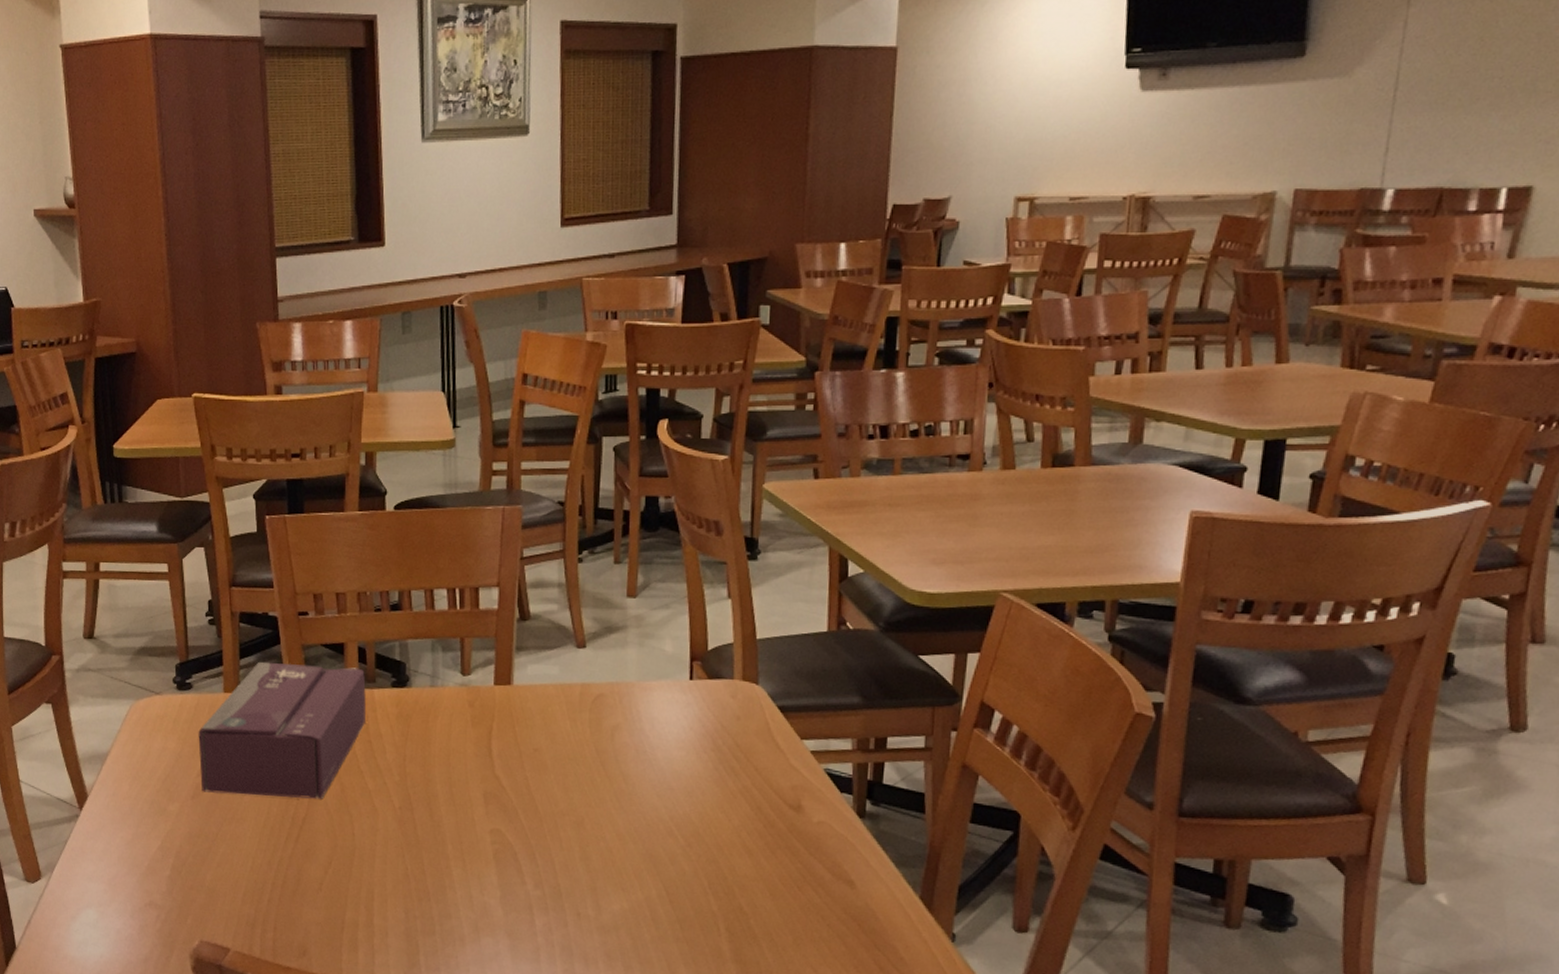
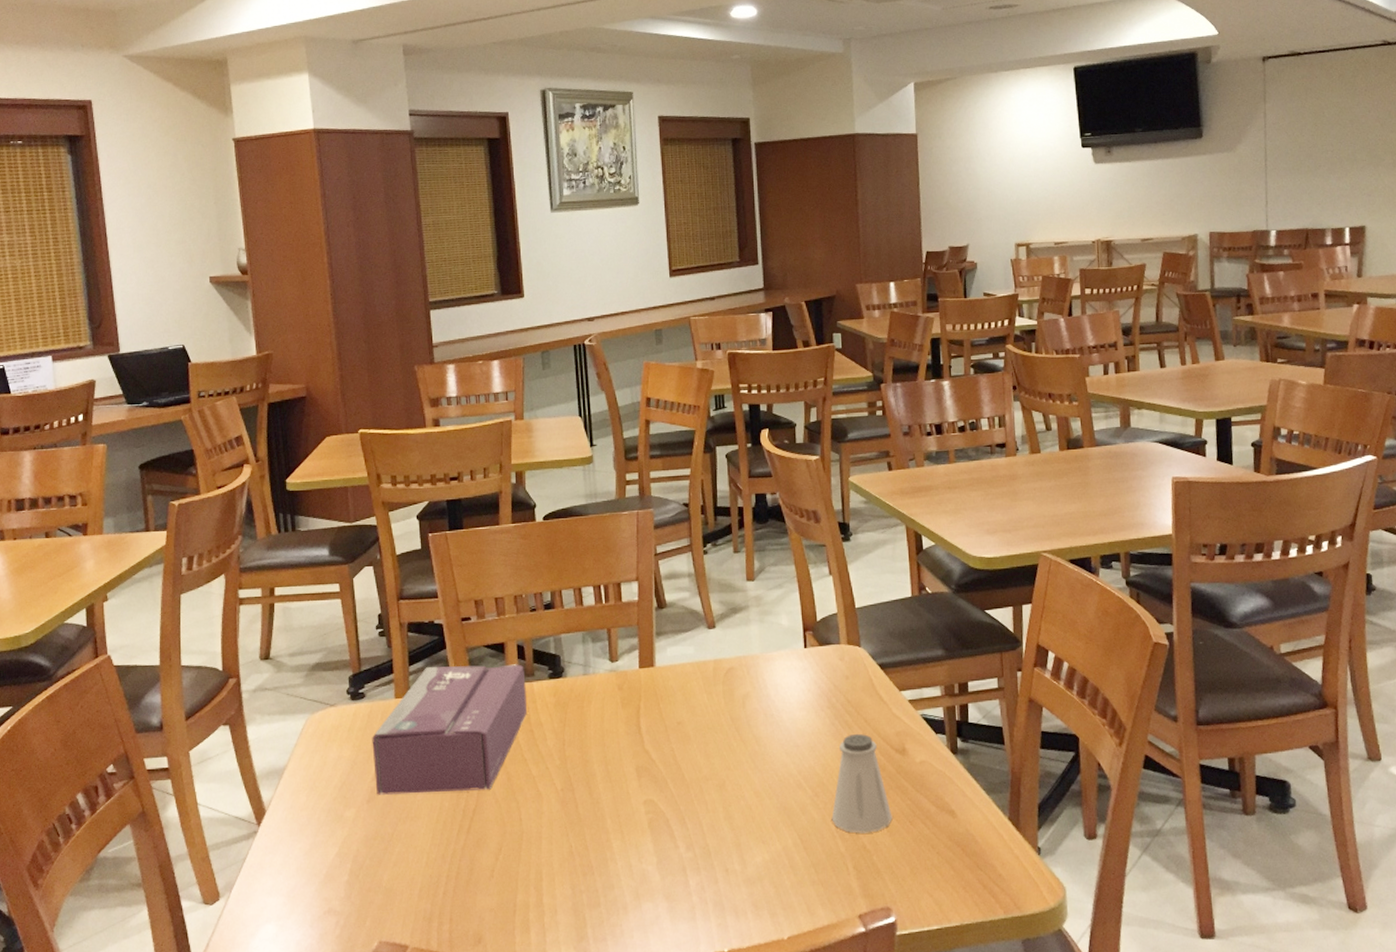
saltshaker: none [705,782,778,894] -> present [831,733,893,834]

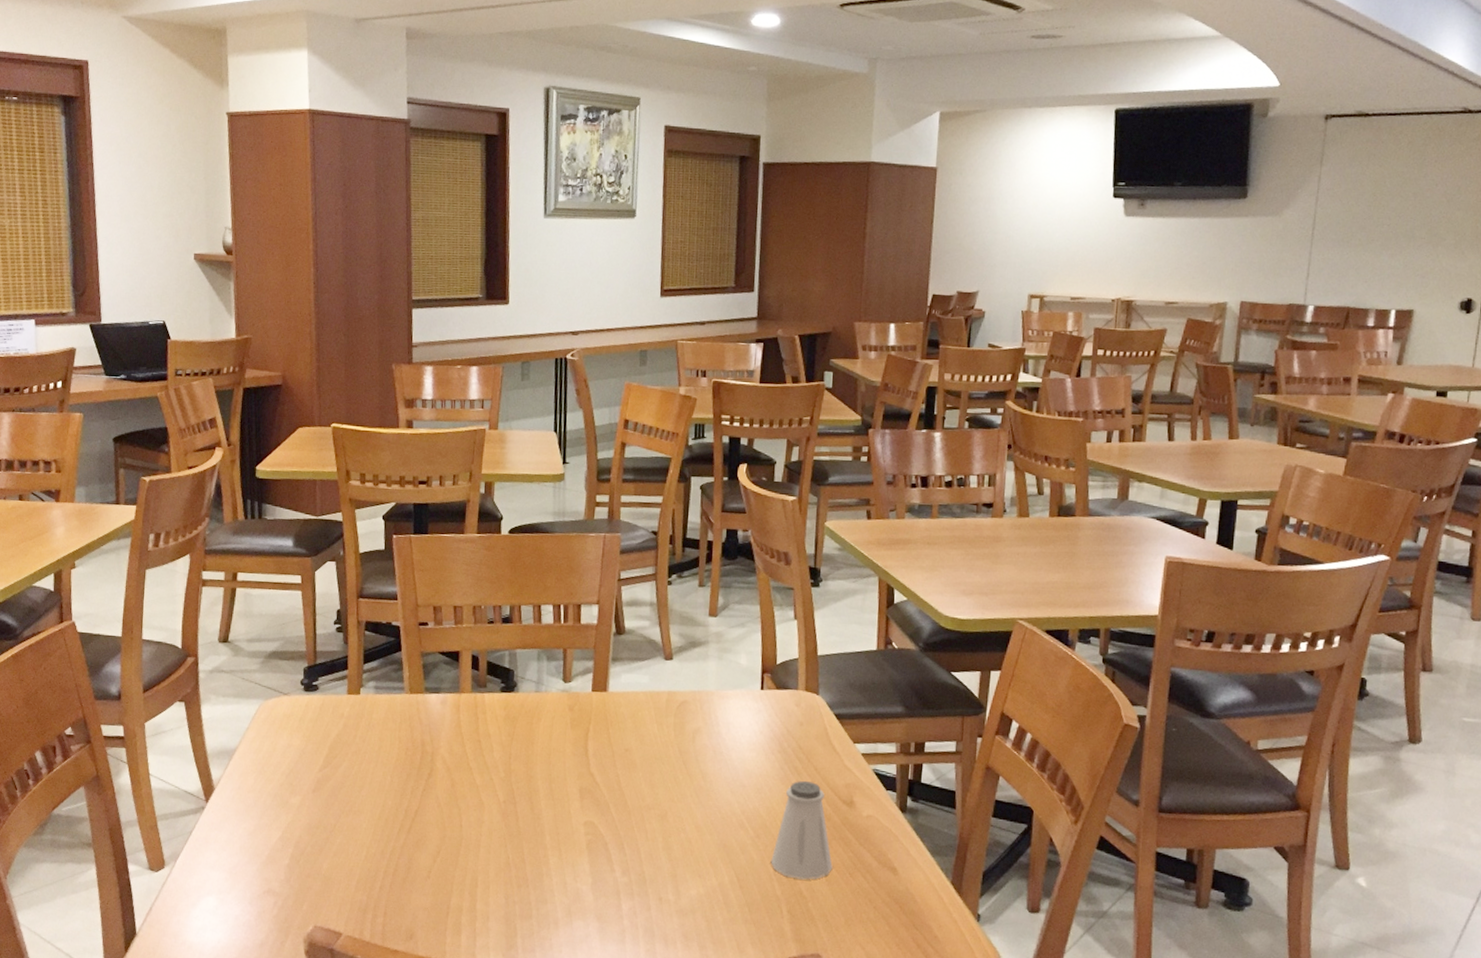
tissue box: present [372,664,527,795] -> none [321,666,478,794]

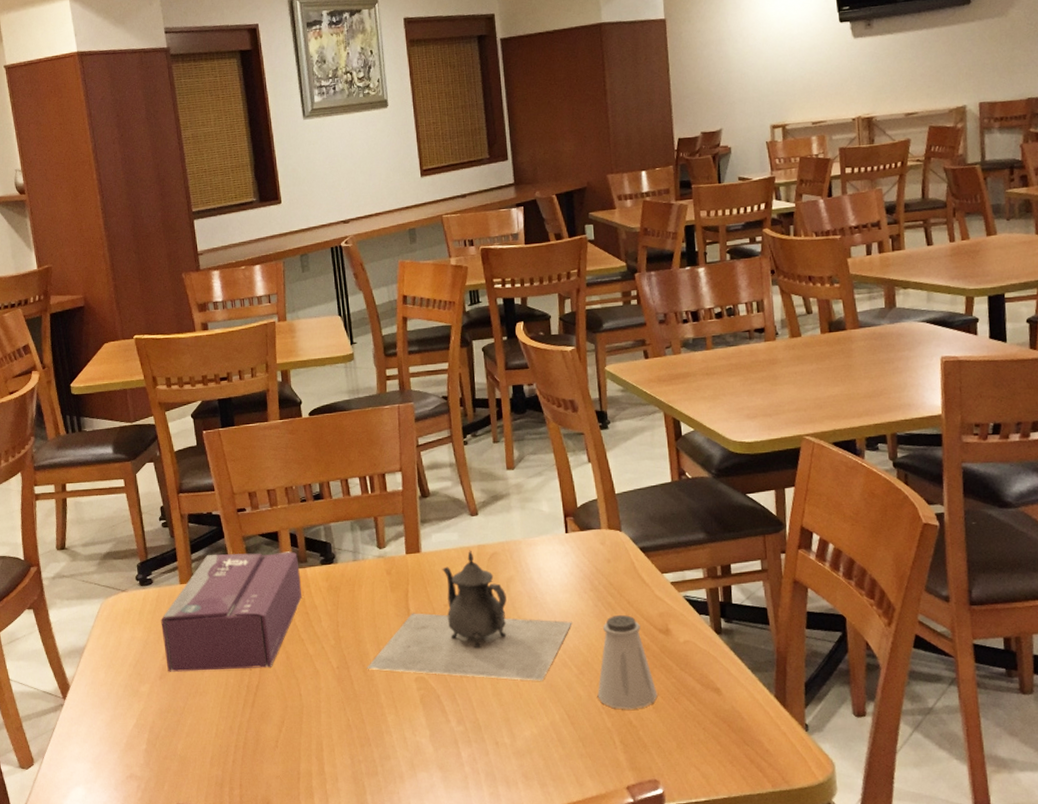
tissue box: none [321,666,478,794] -> present [161,551,302,672]
teapot: none [535,695,755,840] -> present [367,550,572,681]

